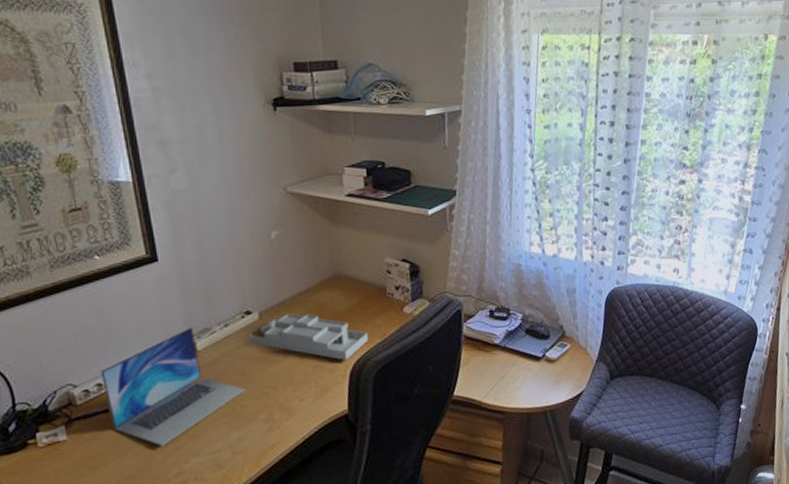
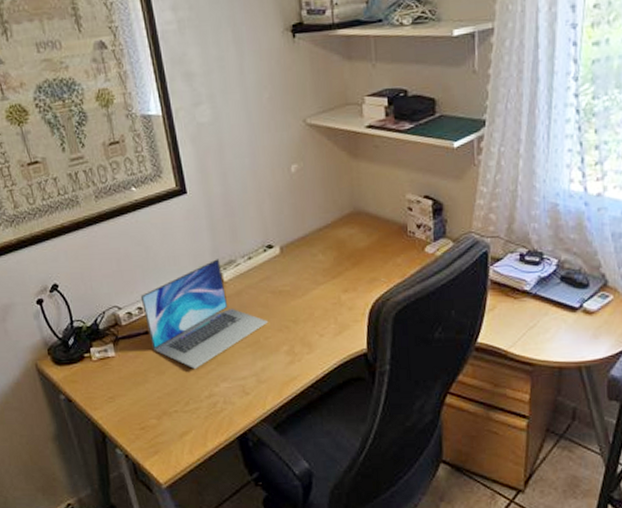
desk organizer: present [248,314,369,360] -> none [270,249,389,299]

